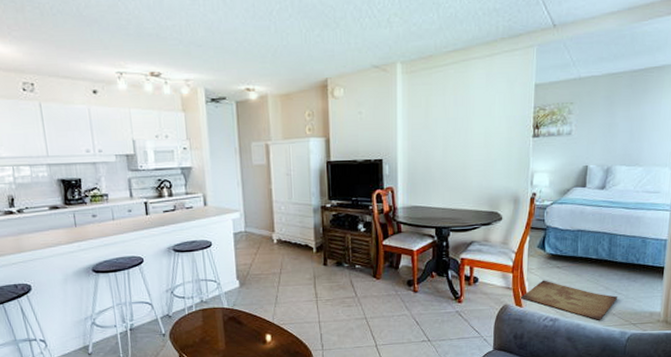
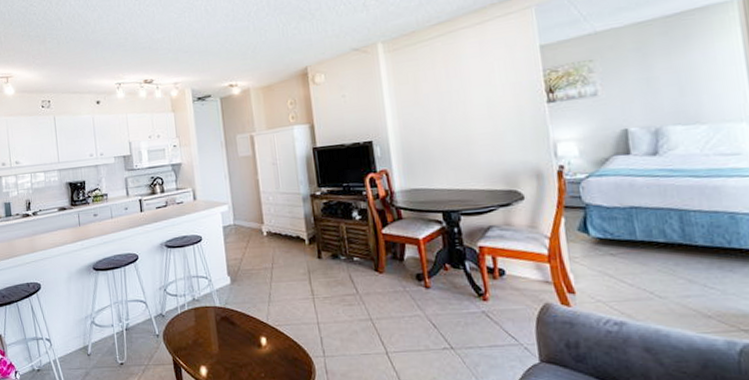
rug: present [521,280,618,320] -> none [567,271,711,325]

